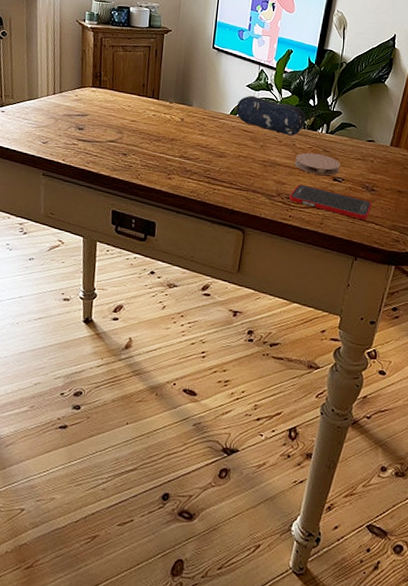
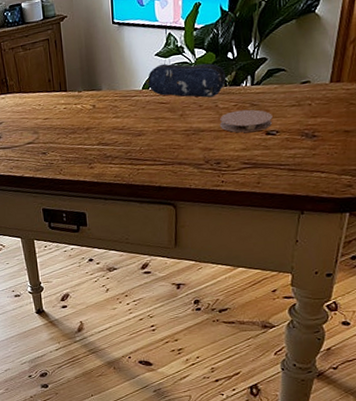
cell phone: present [290,184,372,220] -> none [219,145,314,171]

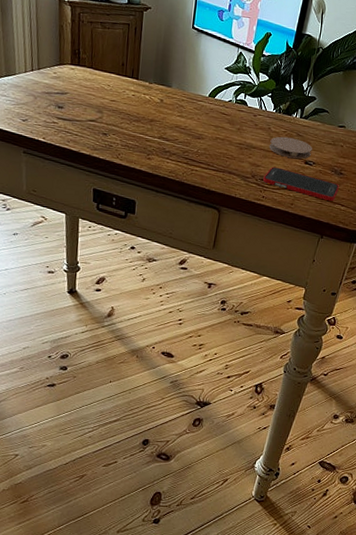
pencil case: present [145,63,226,97] -> none [212,78,282,119]
cell phone: none [219,145,314,171] -> present [263,167,339,201]

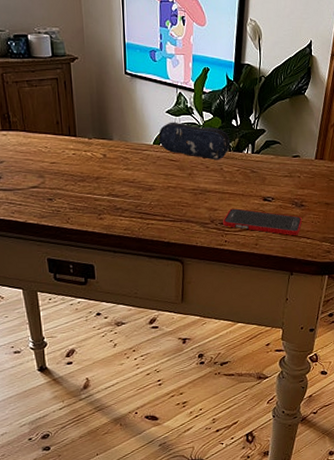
pencil case: none [212,78,282,119] -> present [156,122,231,159]
coaster: present [269,136,312,159] -> none [224,175,269,197]

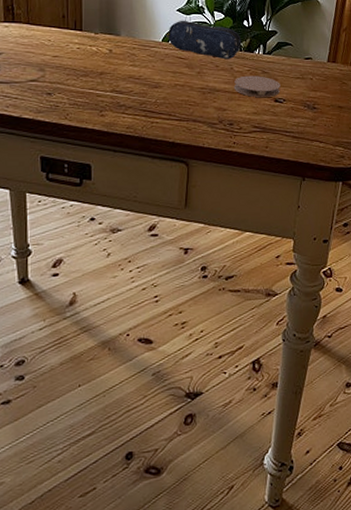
cell phone: present [223,208,302,235] -> none [232,109,314,139]
coaster: none [224,175,269,197] -> present [233,75,281,98]

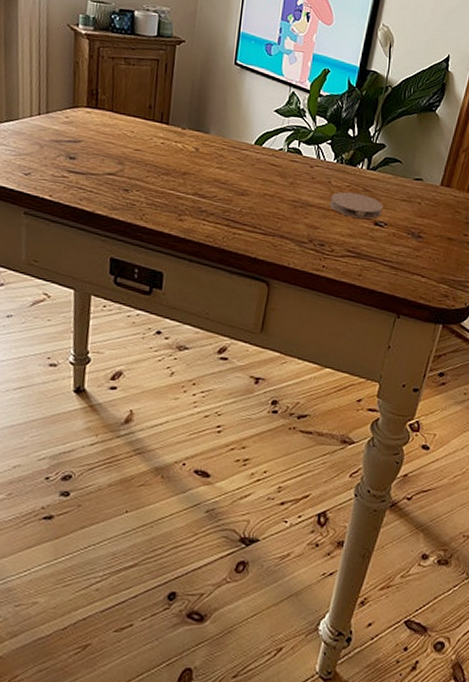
pencil case: present [165,20,242,59] -> none [259,122,344,171]

